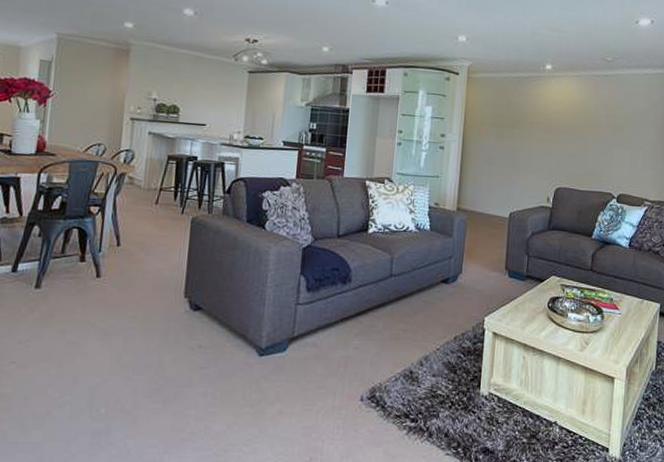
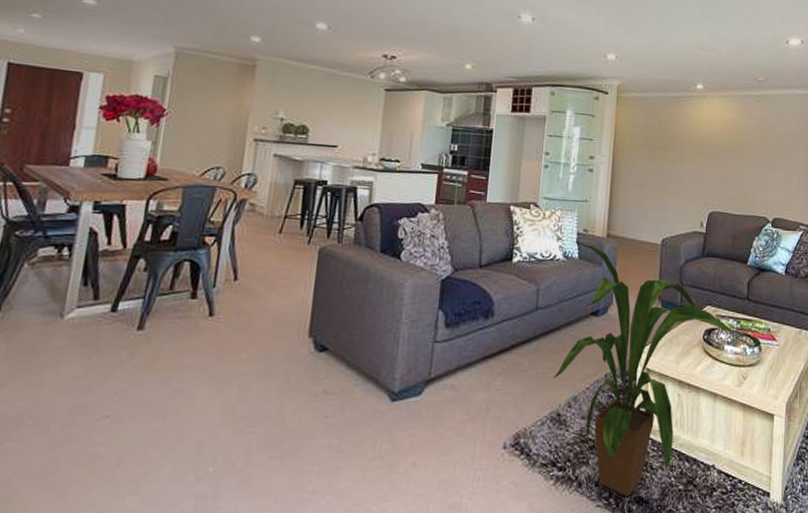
house plant: none [406,215,580,447] -> present [553,242,736,496]

